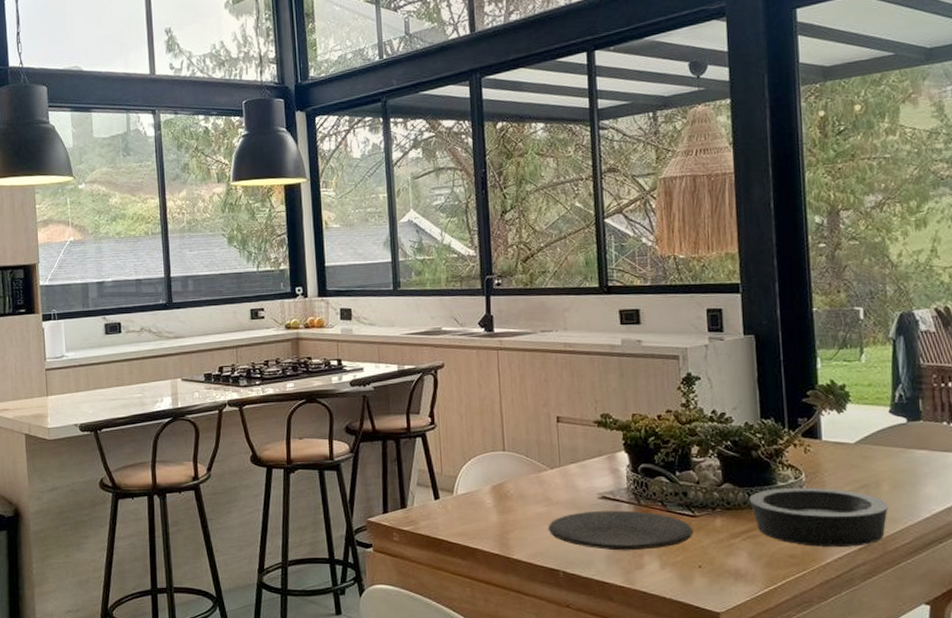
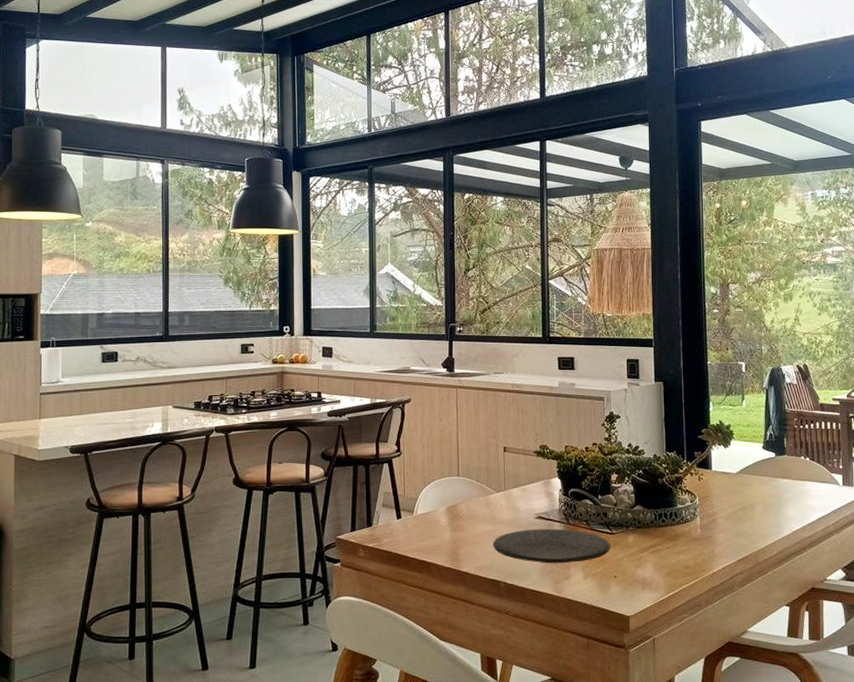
bowl: present [749,487,888,547] -> none [655,509,760,559]

